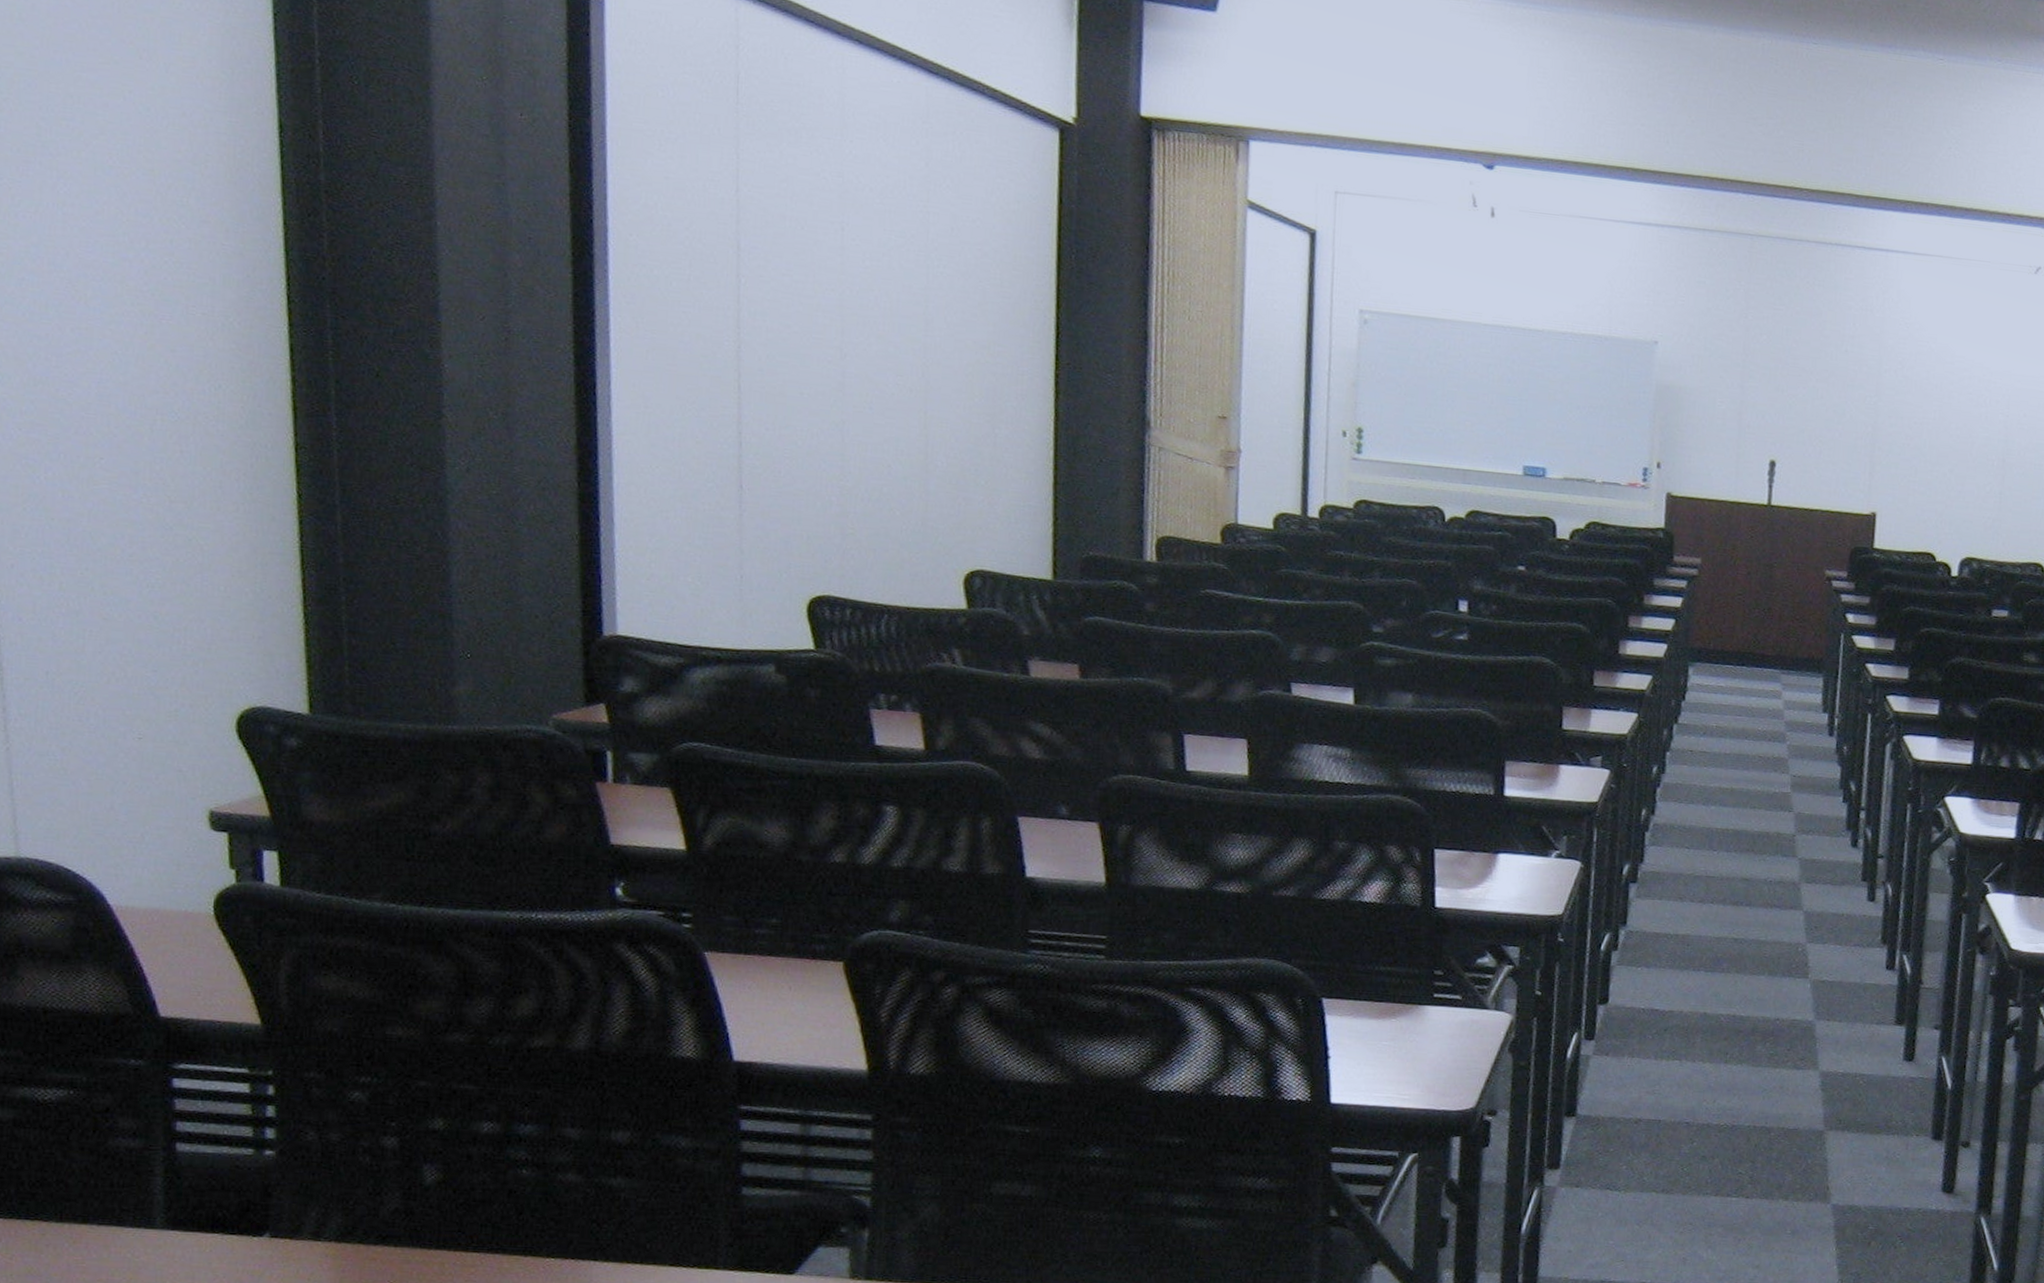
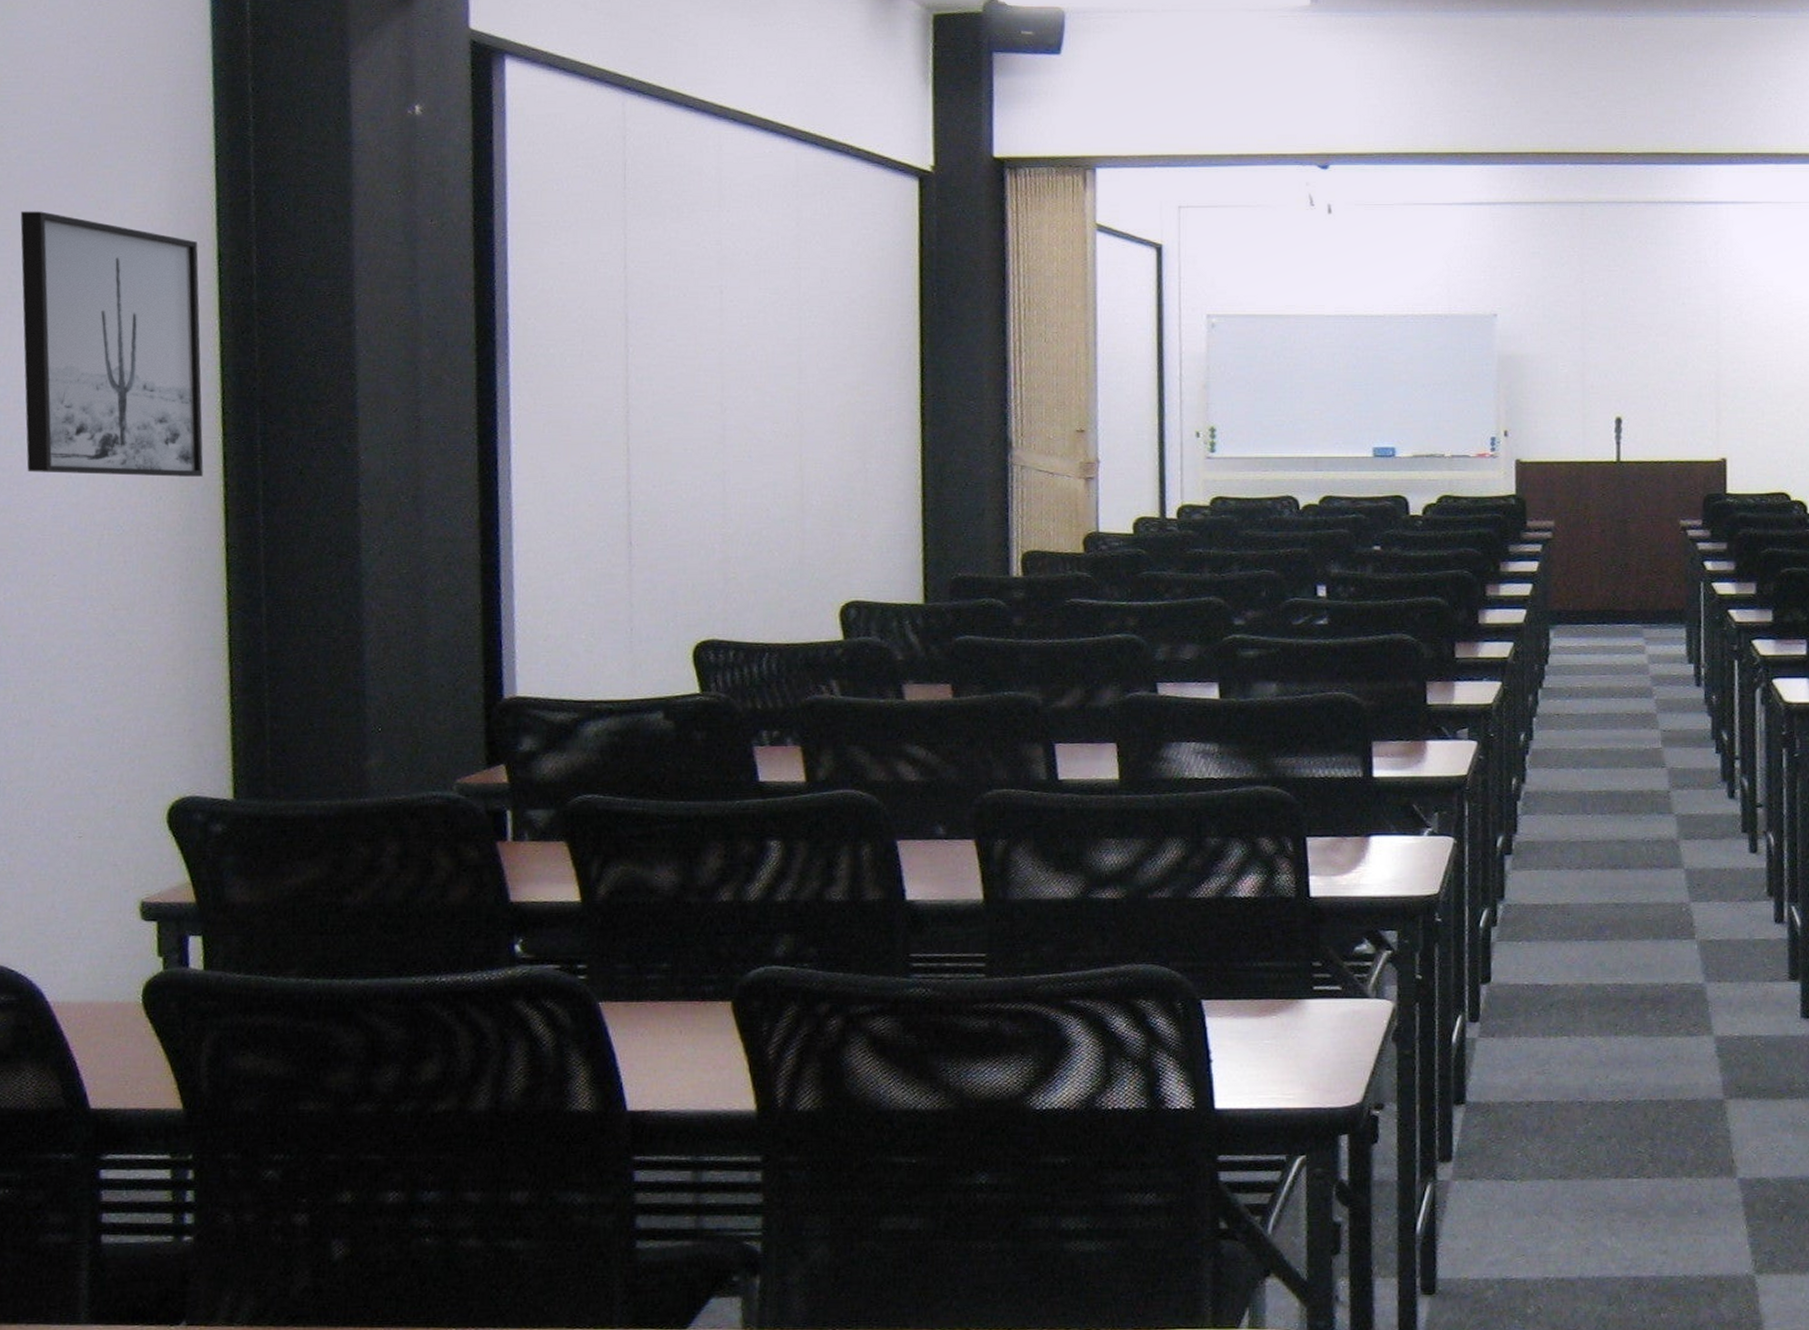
wall art: none [47,50,268,368] -> present [20,211,204,477]

